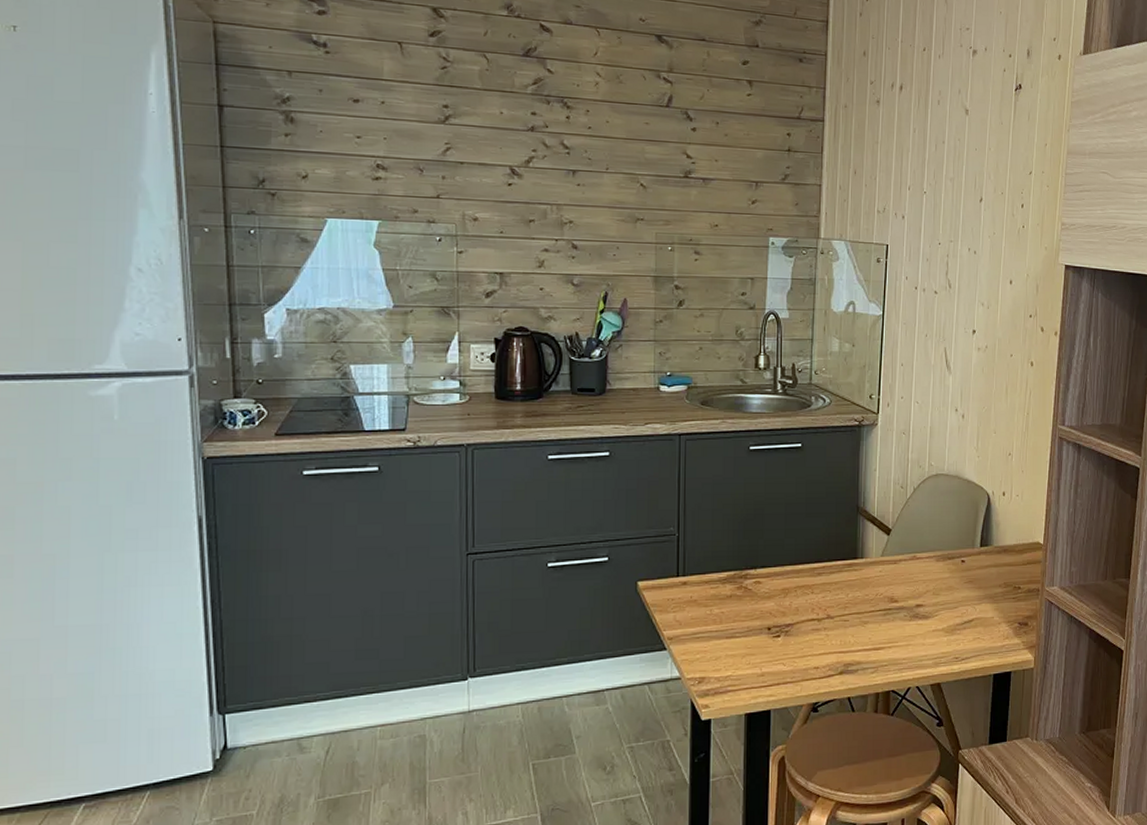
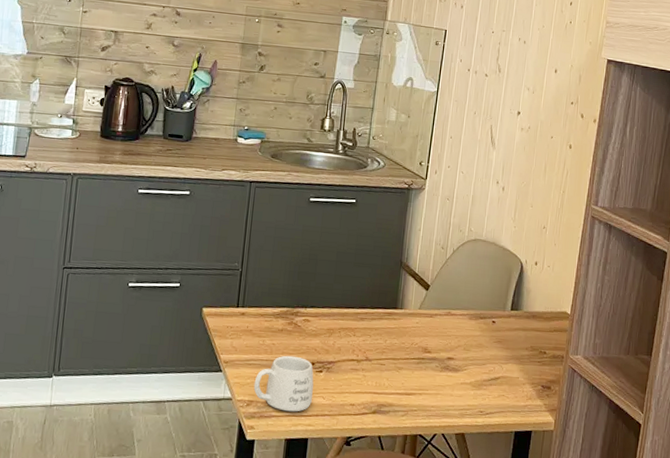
mug: none [704,623,771,684] -> present [253,355,314,412]

